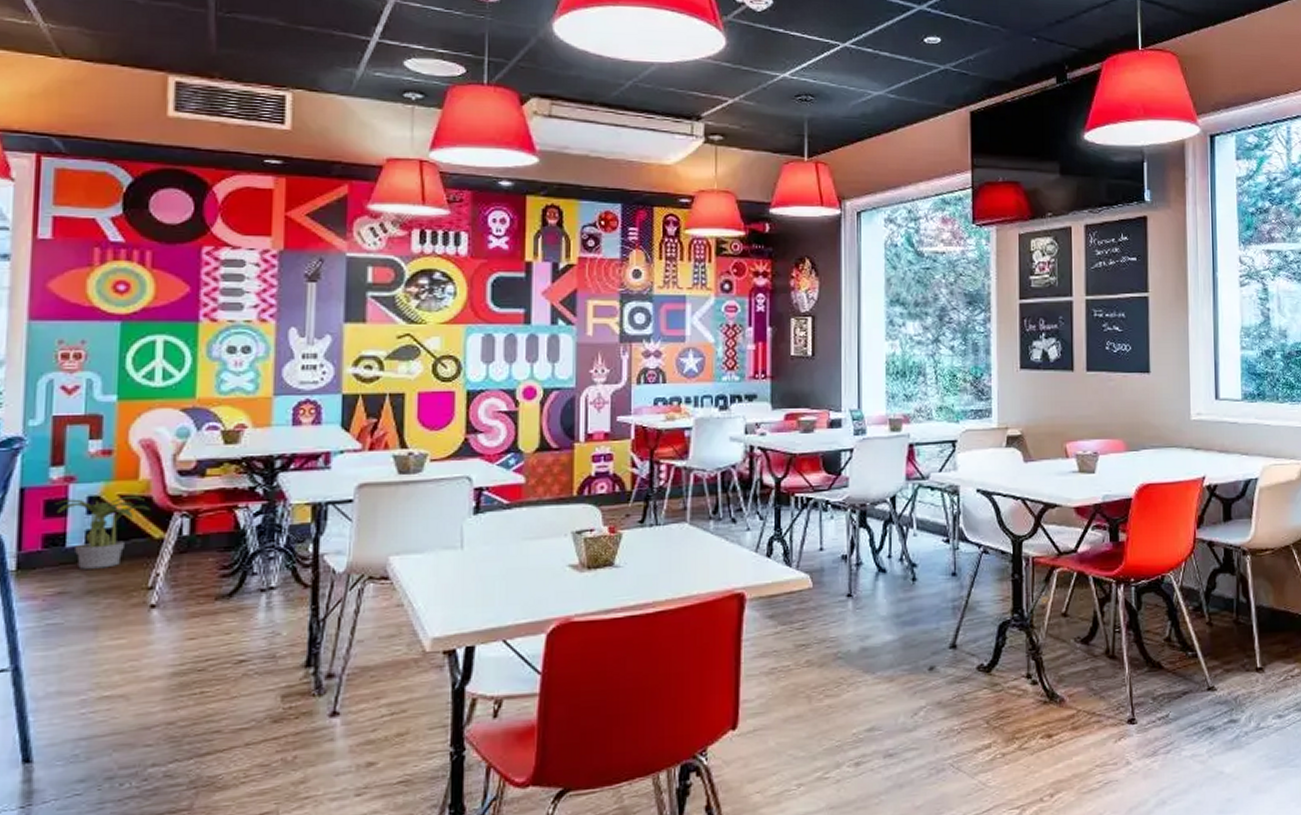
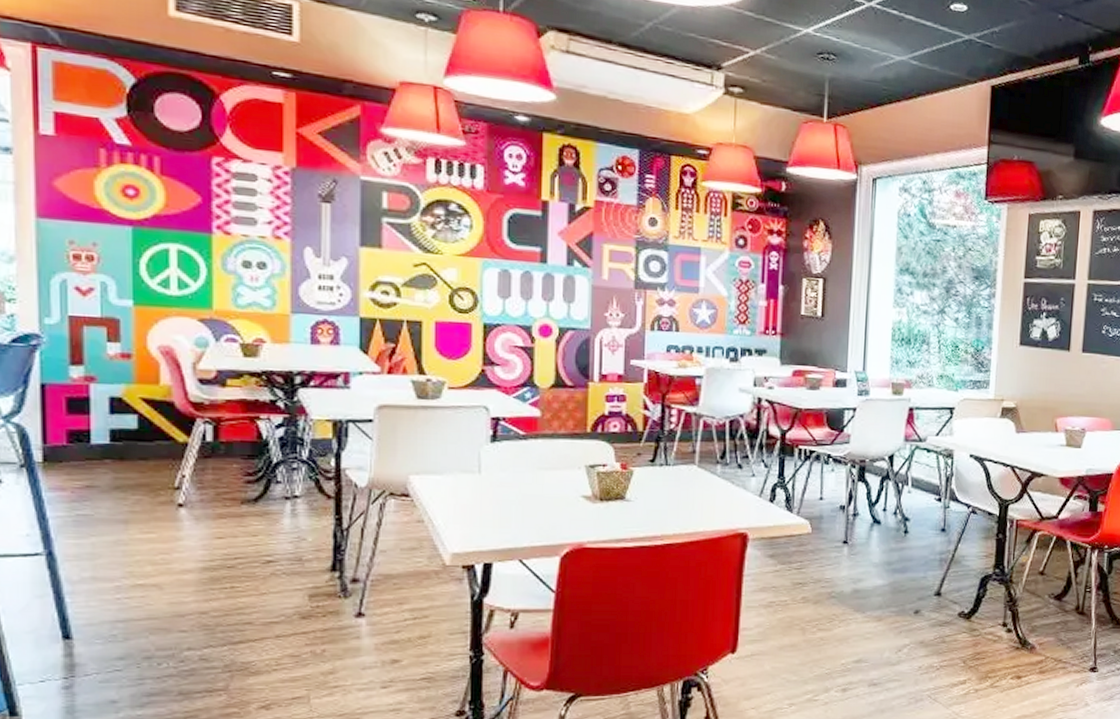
potted plant: present [56,495,150,569] -> none [78,398,172,467]

